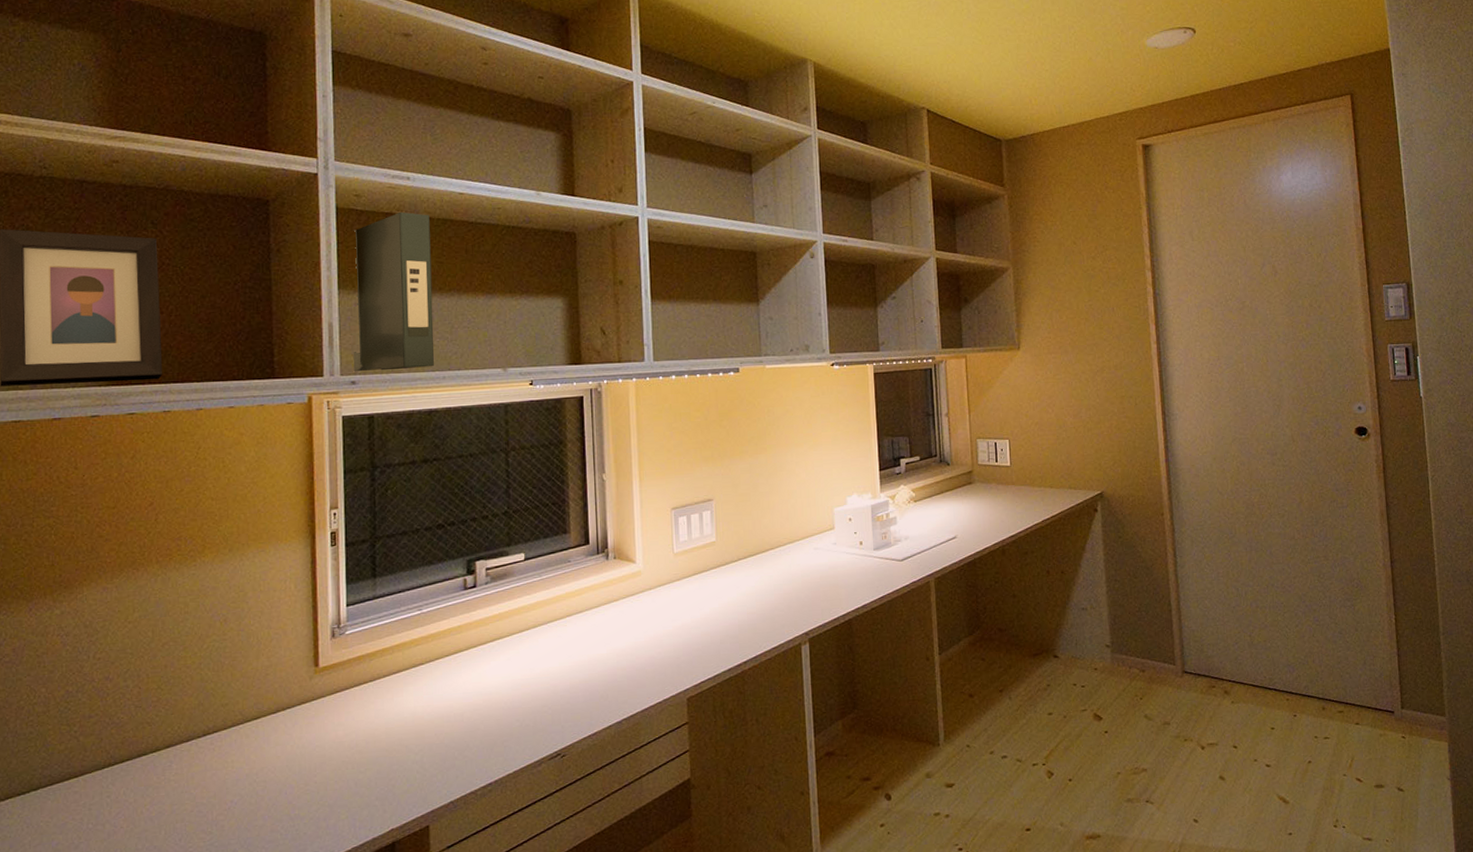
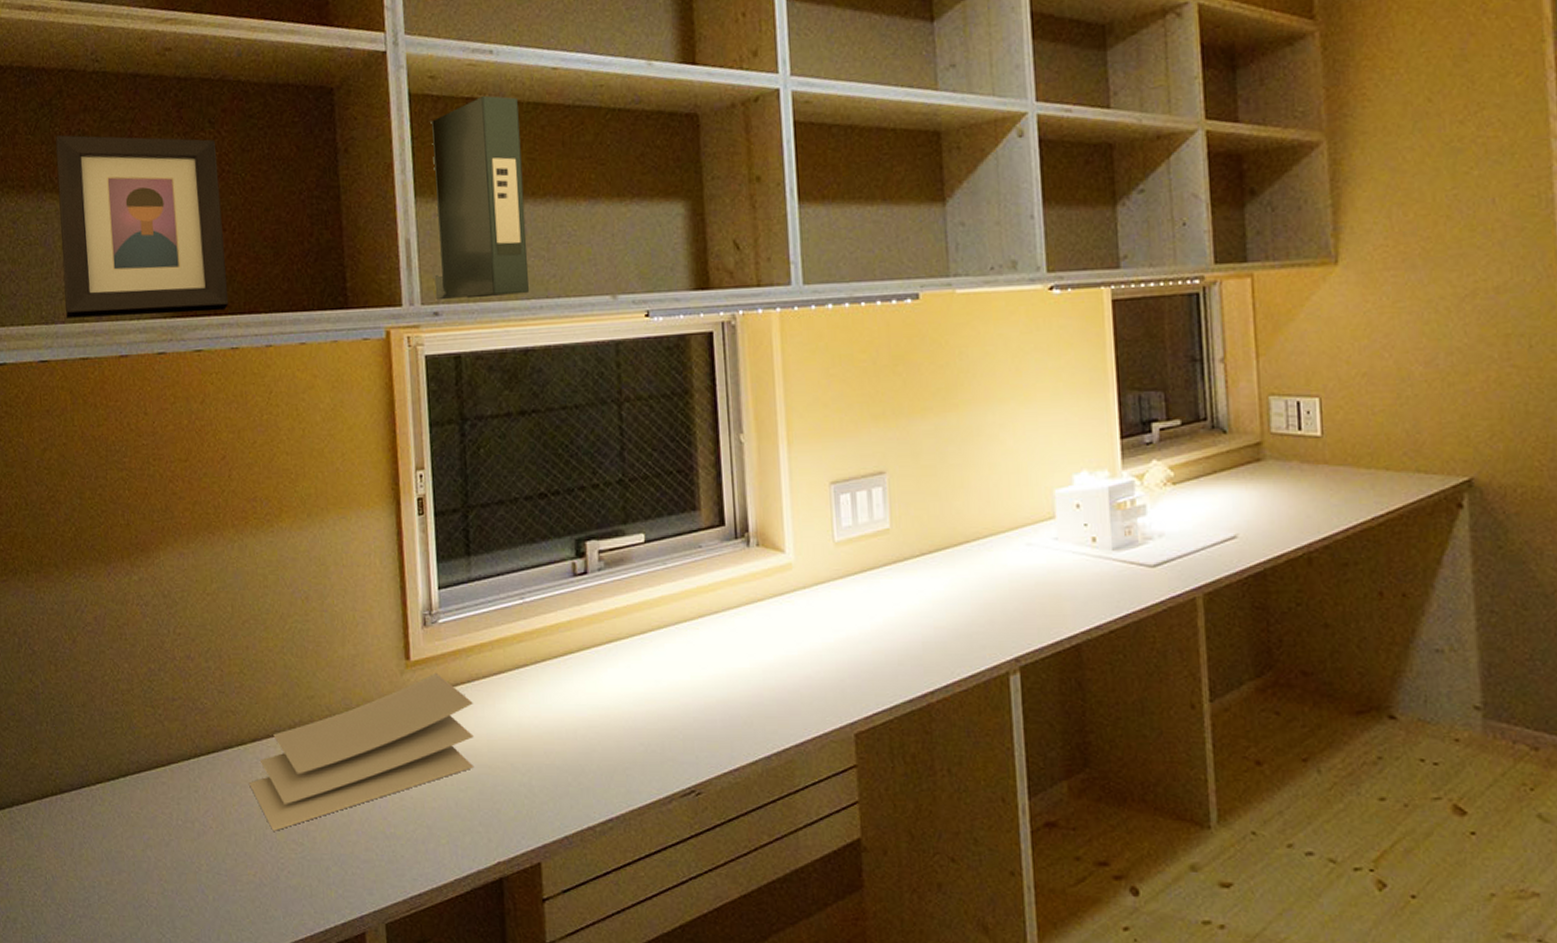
papers: none [162,675,374,824] -> present [249,672,474,831]

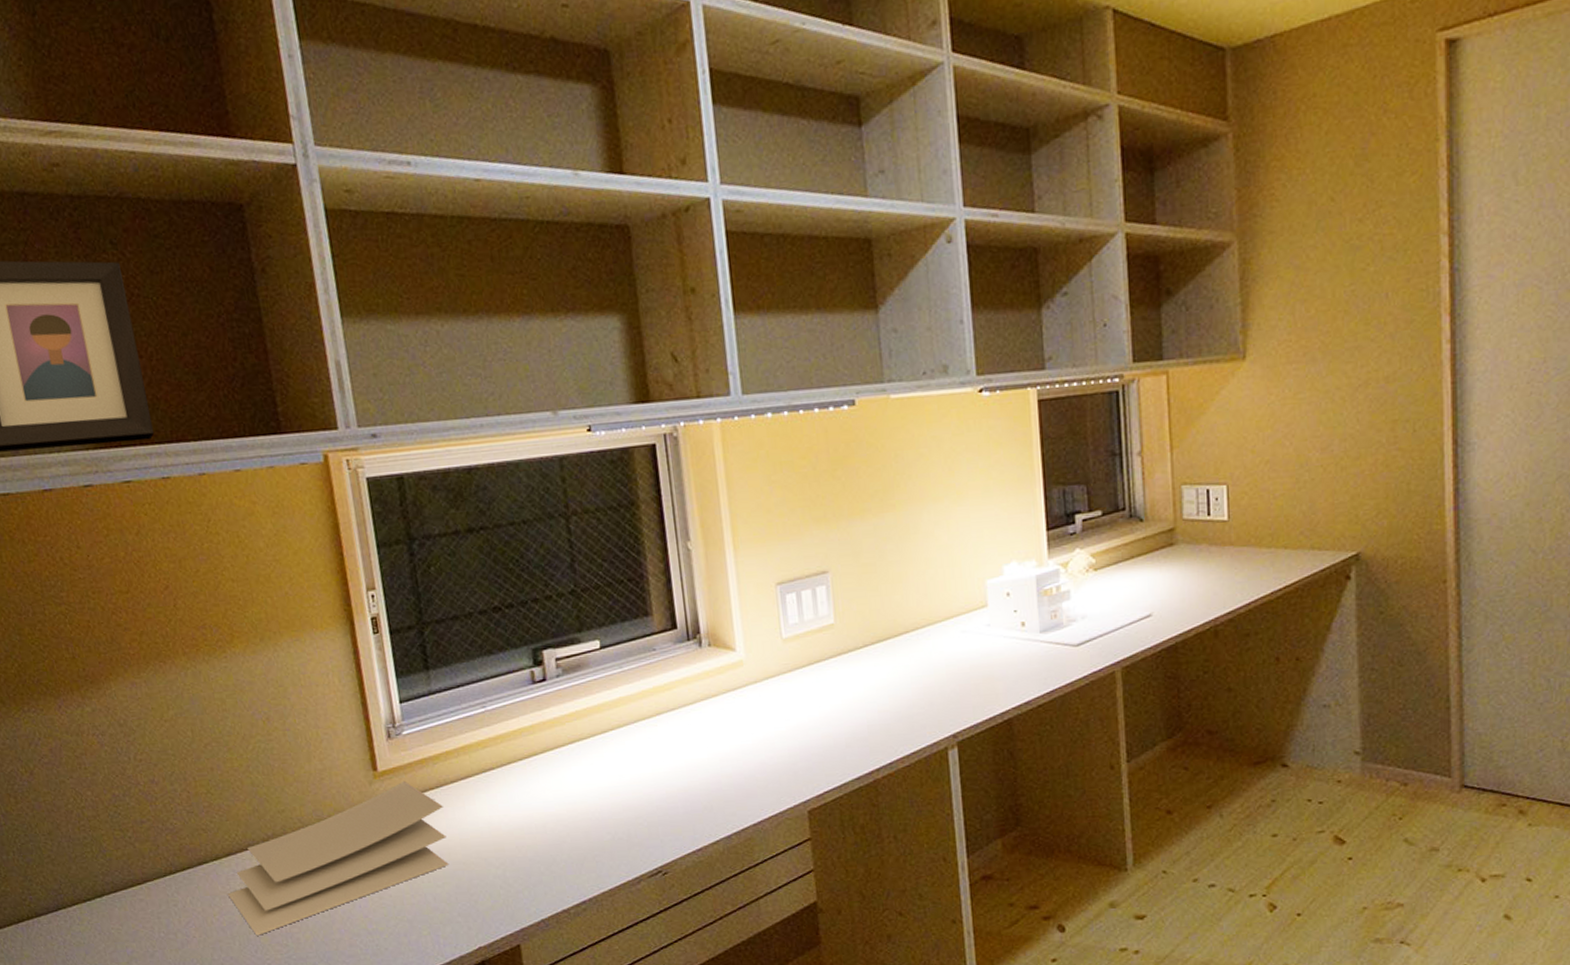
binder: present [429,96,529,301] -> none [349,210,468,422]

